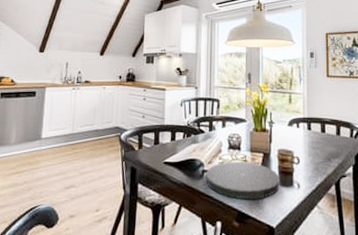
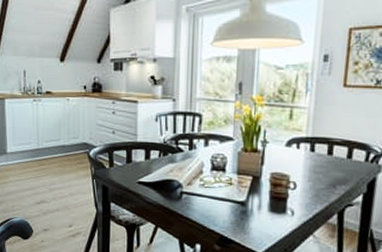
plate: present [205,161,280,200] -> none [184,183,271,225]

